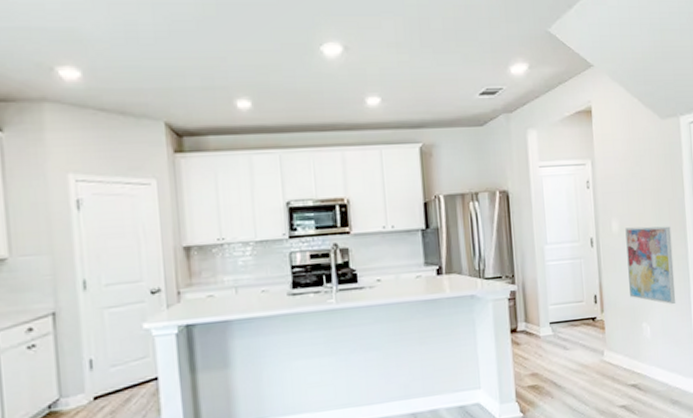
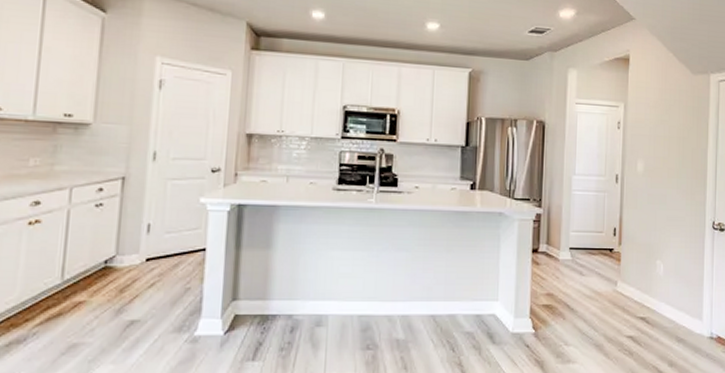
wall art: present [625,226,676,304] -> none [648,169,692,246]

